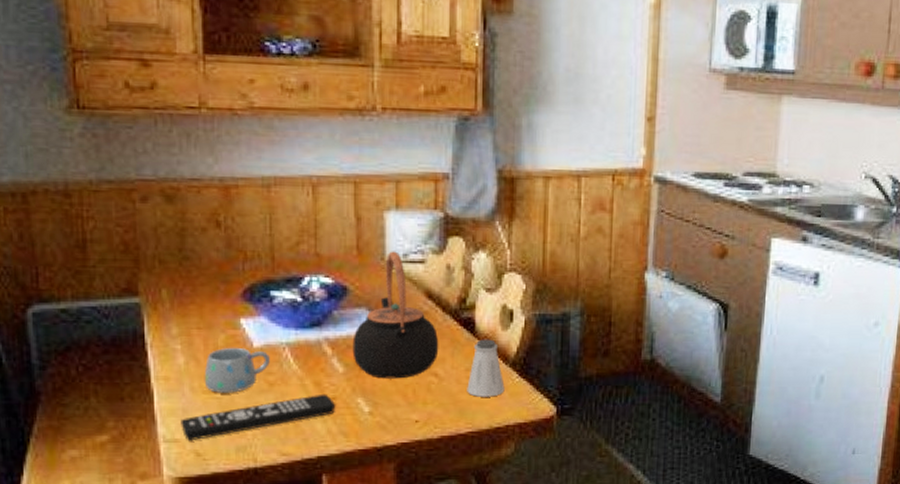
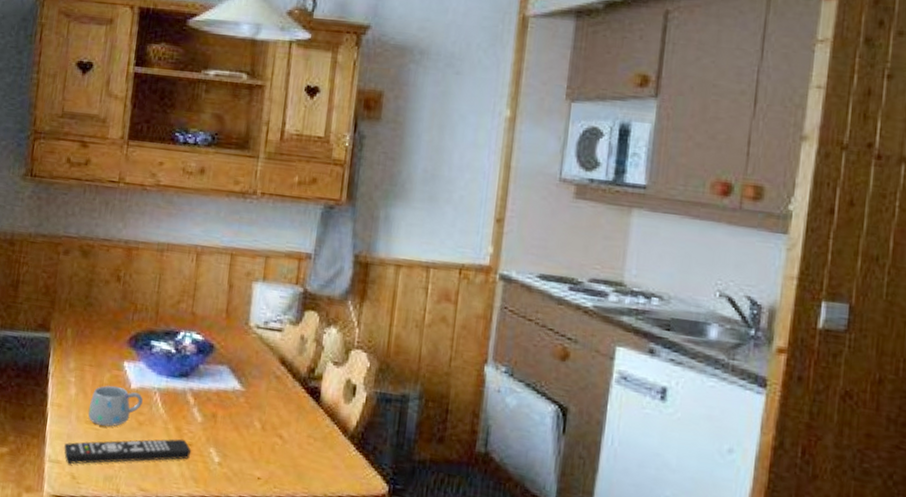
teapot: present [352,251,439,379] -> none [211,317,287,436]
saltshaker: present [467,339,505,397] -> none [307,409,342,466]

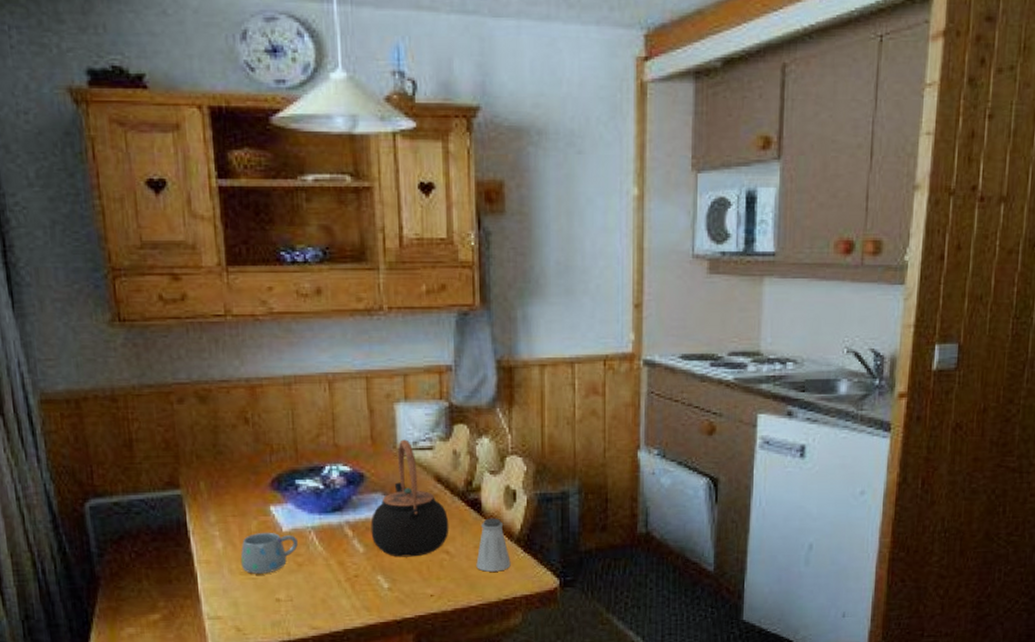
remote control: present [64,439,192,464] -> none [222,572,359,618]
teapot: none [211,317,287,436] -> present [371,439,449,557]
saltshaker: none [307,409,342,466] -> present [476,518,511,572]

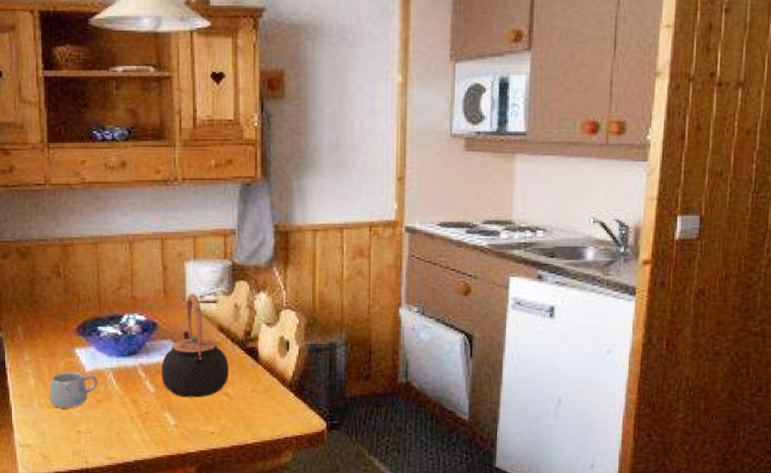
saltshaker: present [476,518,511,572] -> none [252,365,283,413]

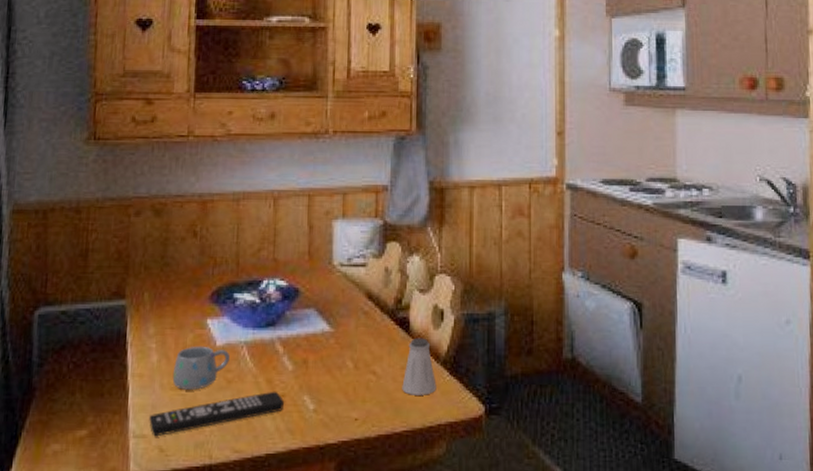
remote control: none [31,409,149,446] -> present [149,391,285,437]
teapot: present [161,293,229,398] -> none [301,256,378,377]
saltshaker: none [252,365,283,413] -> present [402,338,437,395]

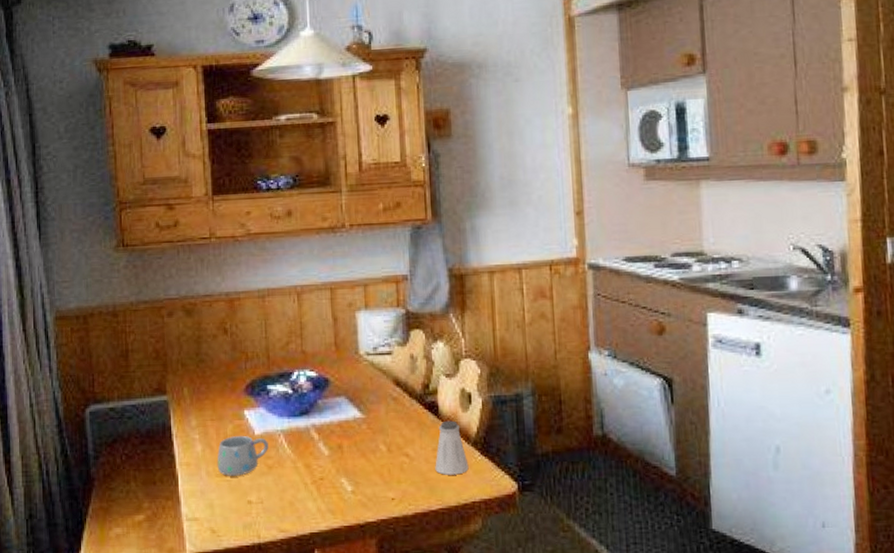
remote control: present [149,391,285,437] -> none [199,475,324,520]

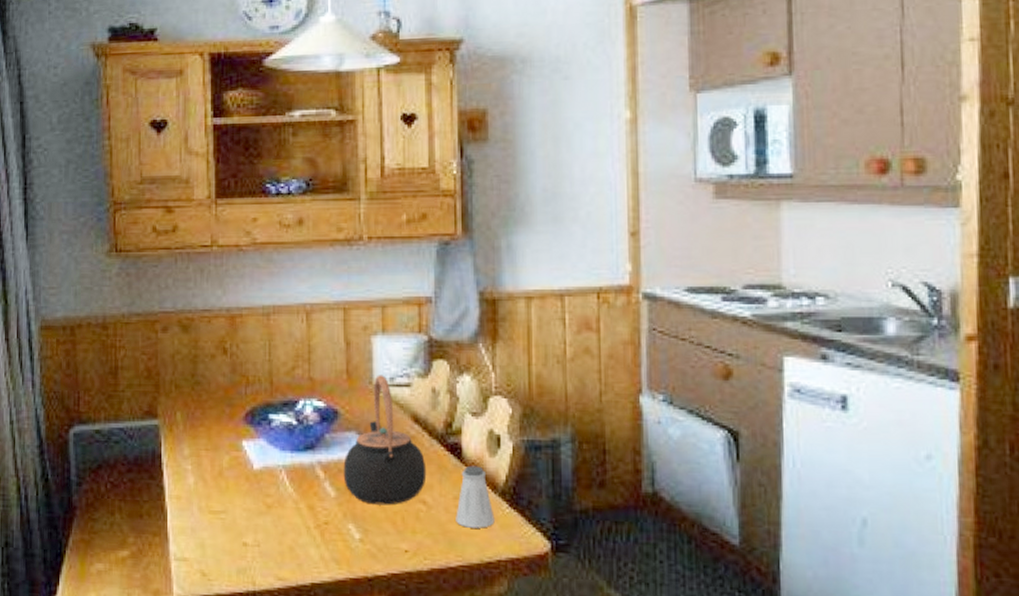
mug: present [217,435,268,476] -> none [210,468,268,514]
teapot: none [335,345,409,460] -> present [343,375,427,505]

